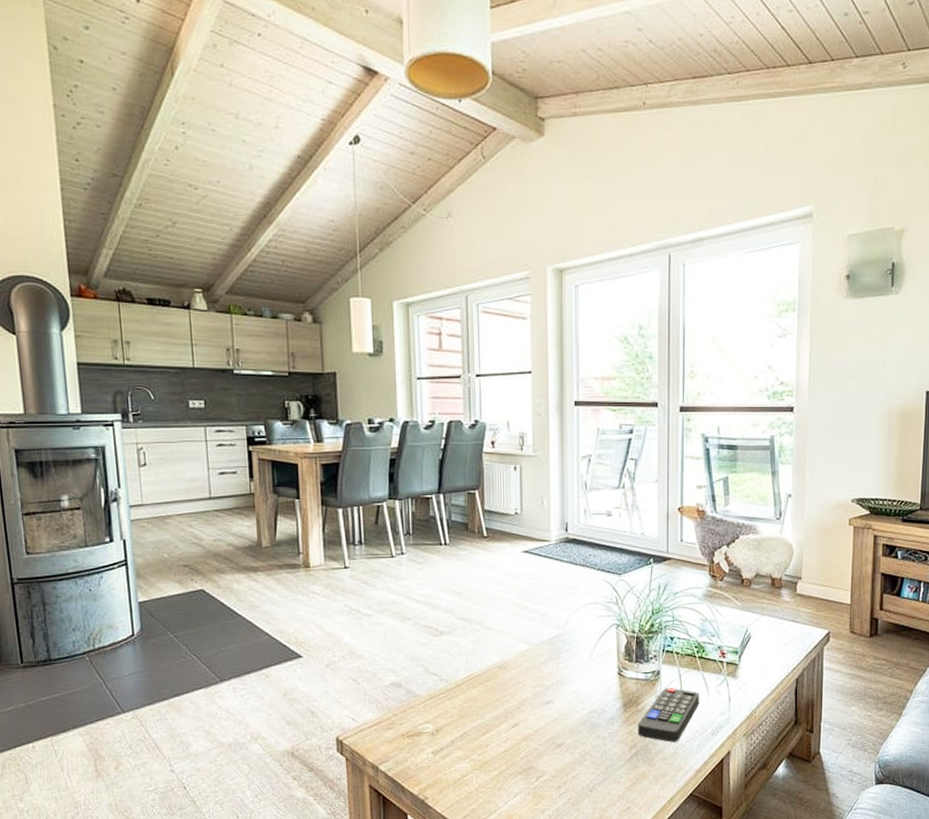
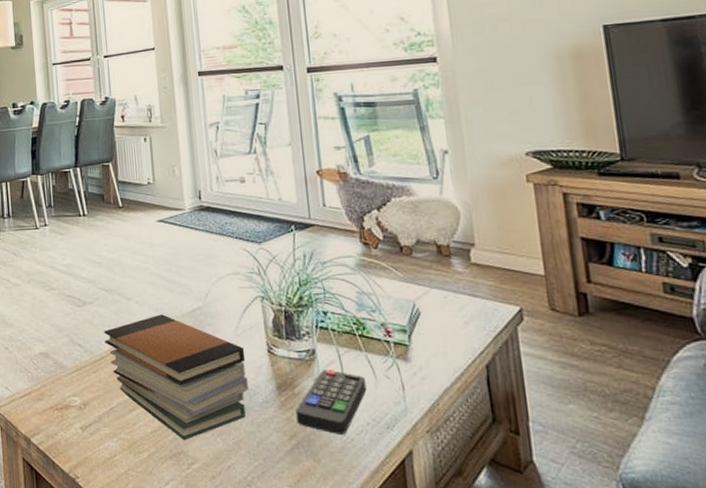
book stack: none [461,642,598,757] -> present [104,314,248,441]

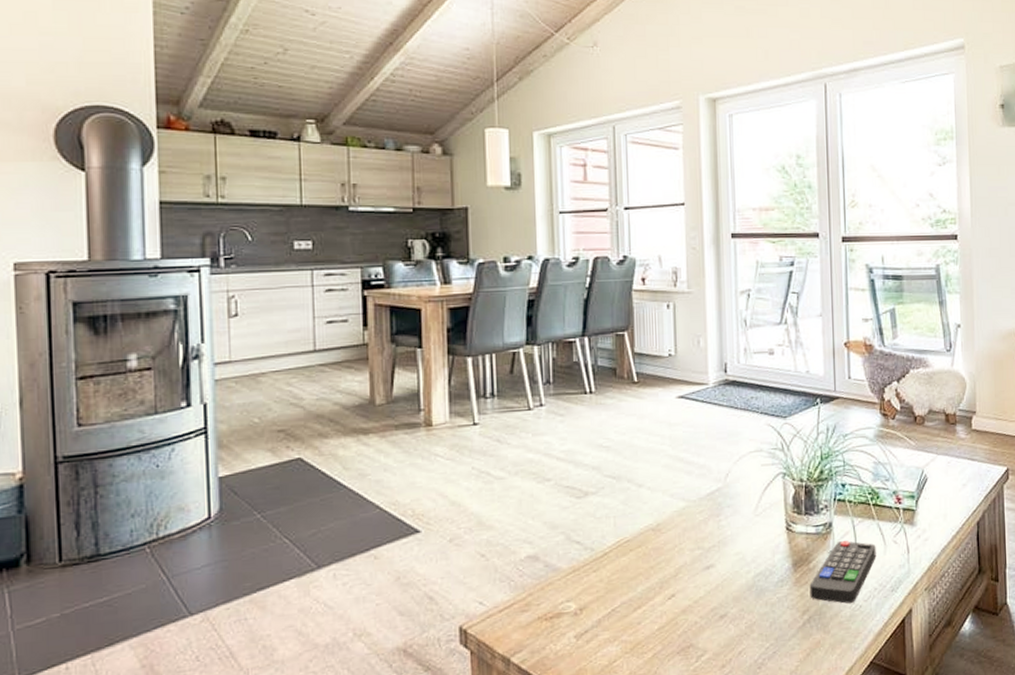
book stack: present [104,314,248,441] -> none [608,499,765,633]

